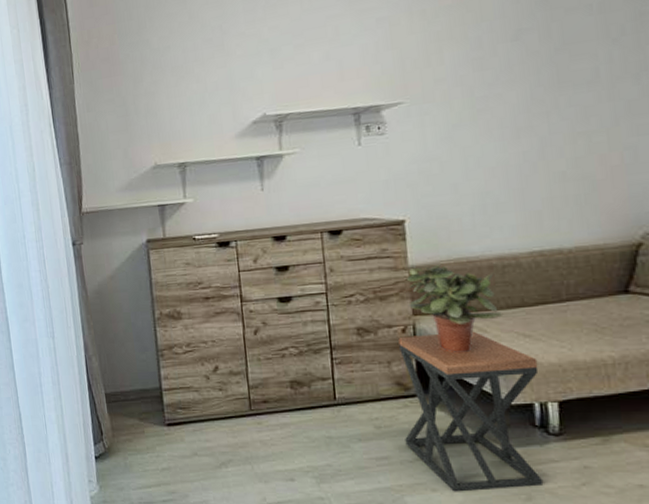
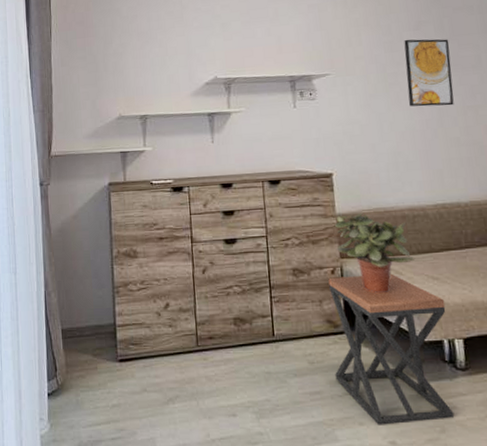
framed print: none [498,49,561,137] -> present [404,39,454,107]

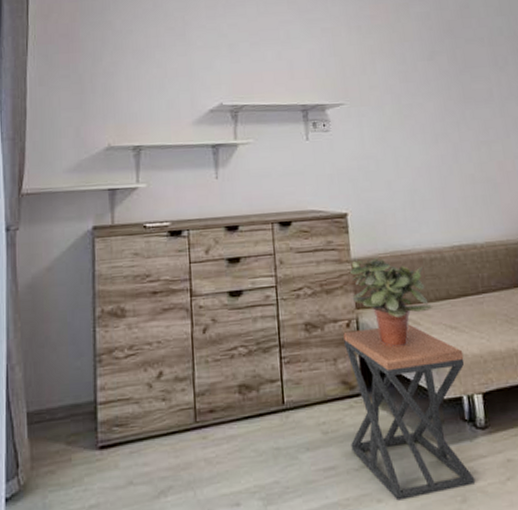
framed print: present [404,39,454,107] -> none [418,69,468,141]

